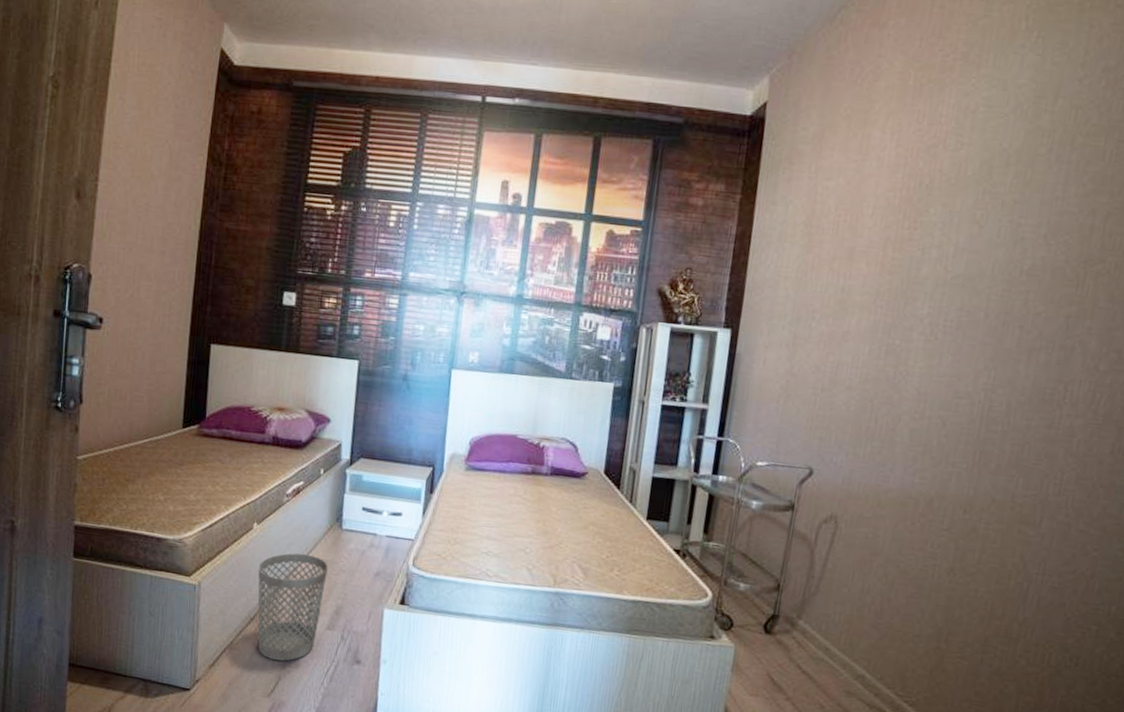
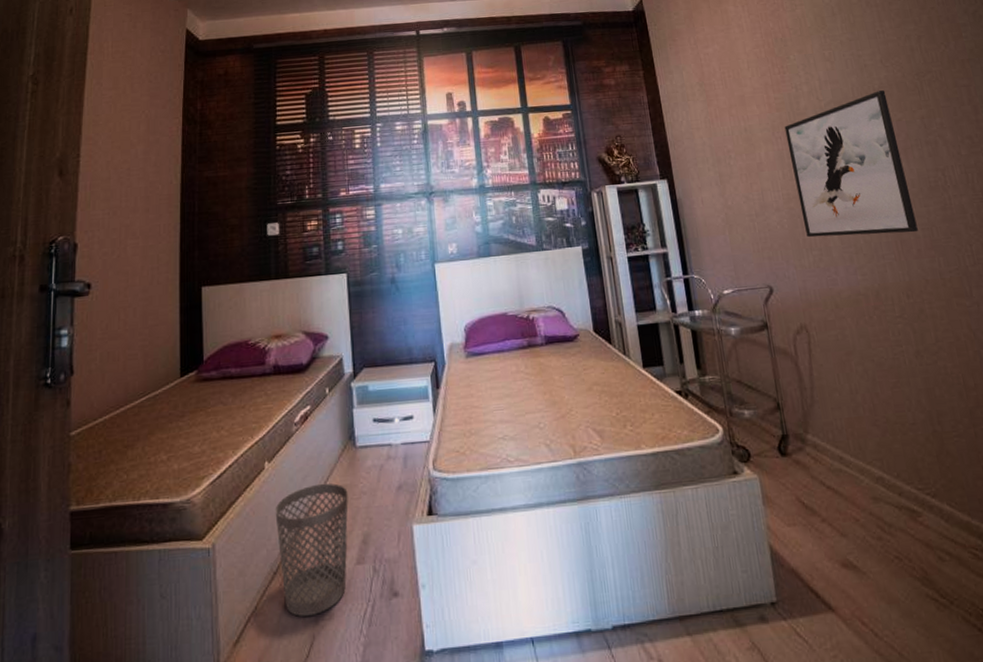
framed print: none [872,273,1035,446] -> present [784,90,918,238]

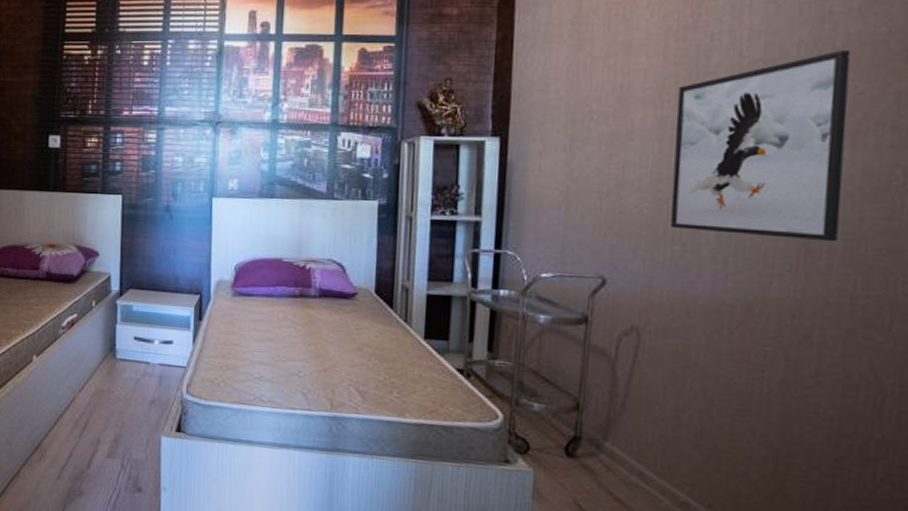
wastebasket: present [275,483,348,617] -> none [39,383,105,489]

